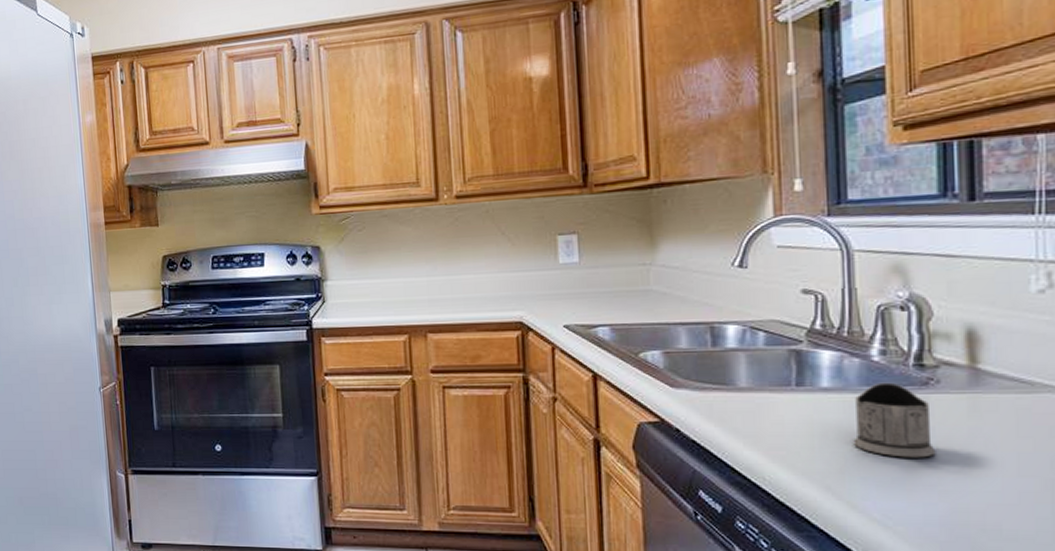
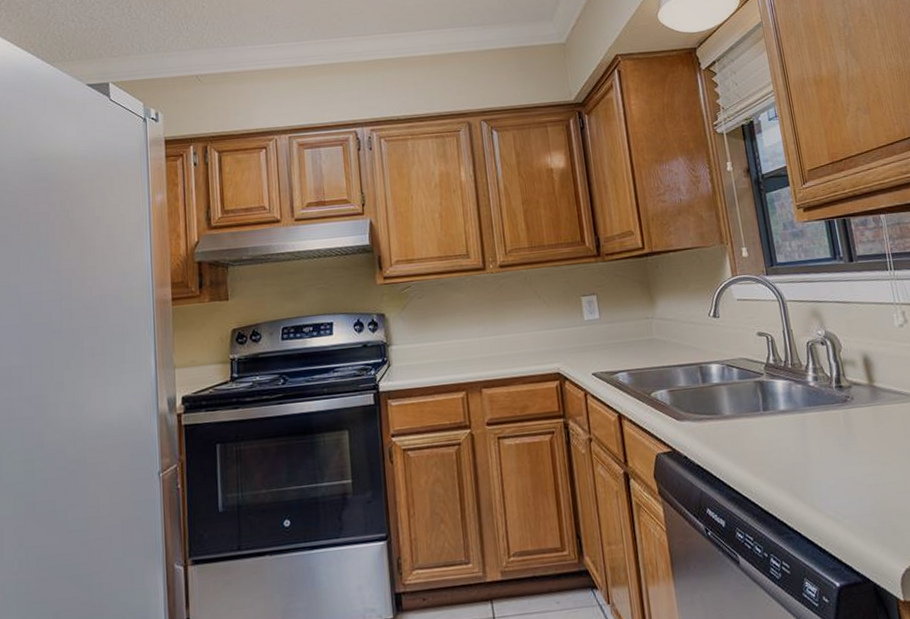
tea glass holder: present [853,382,936,458] -> none [803,402,860,462]

